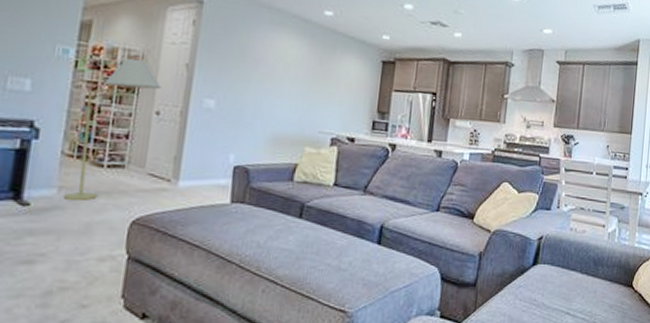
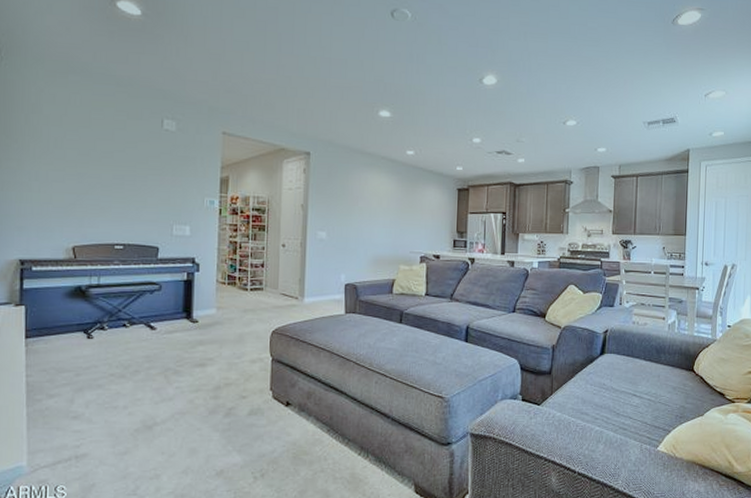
floor lamp: present [64,58,162,202] -> none [222,203,285,318]

